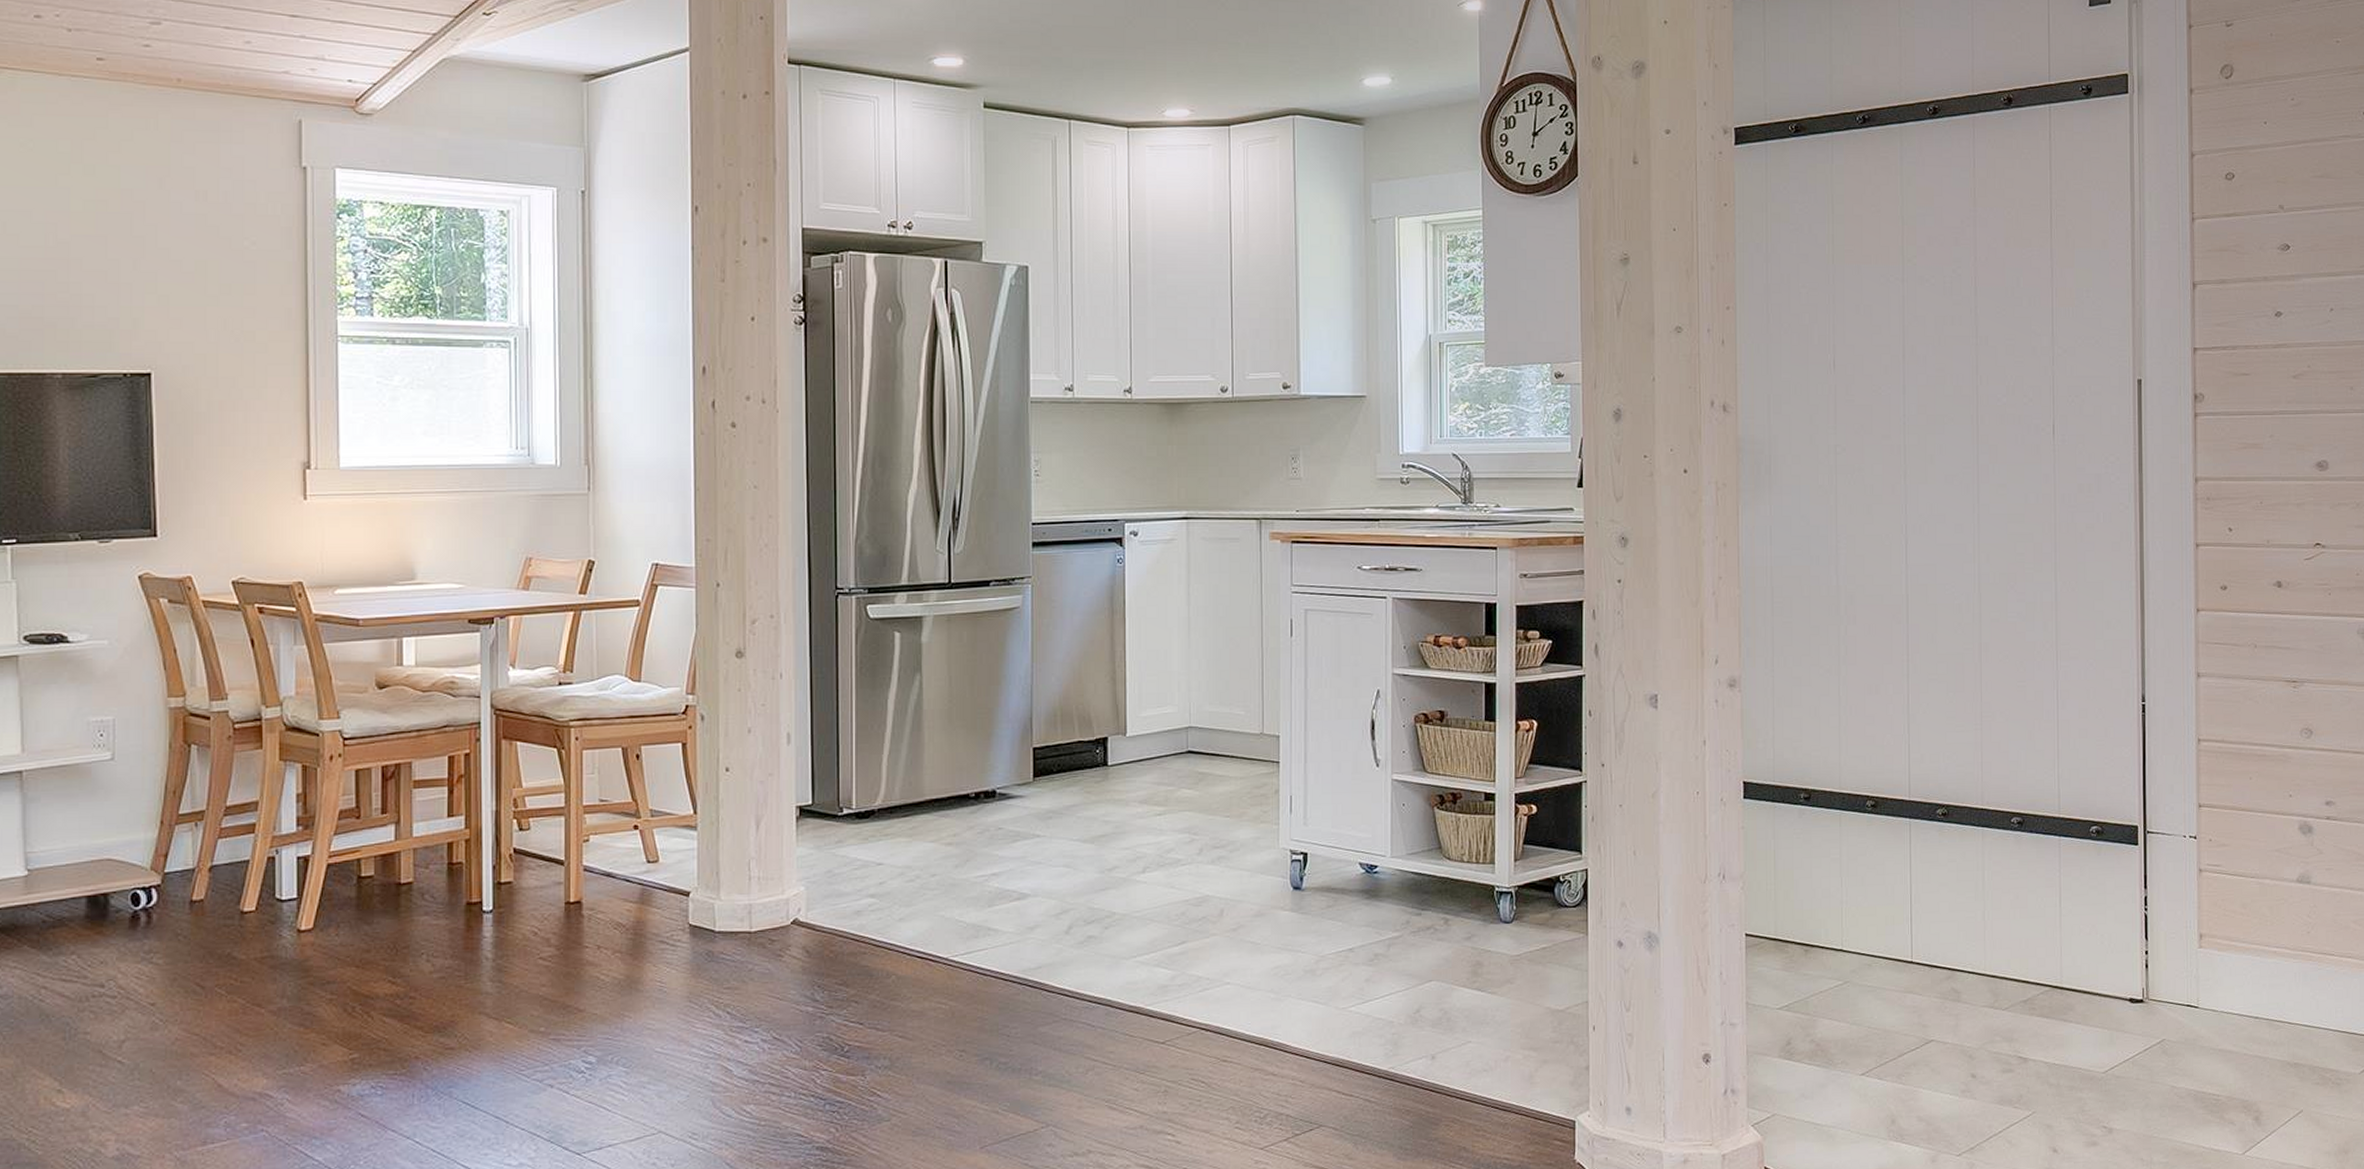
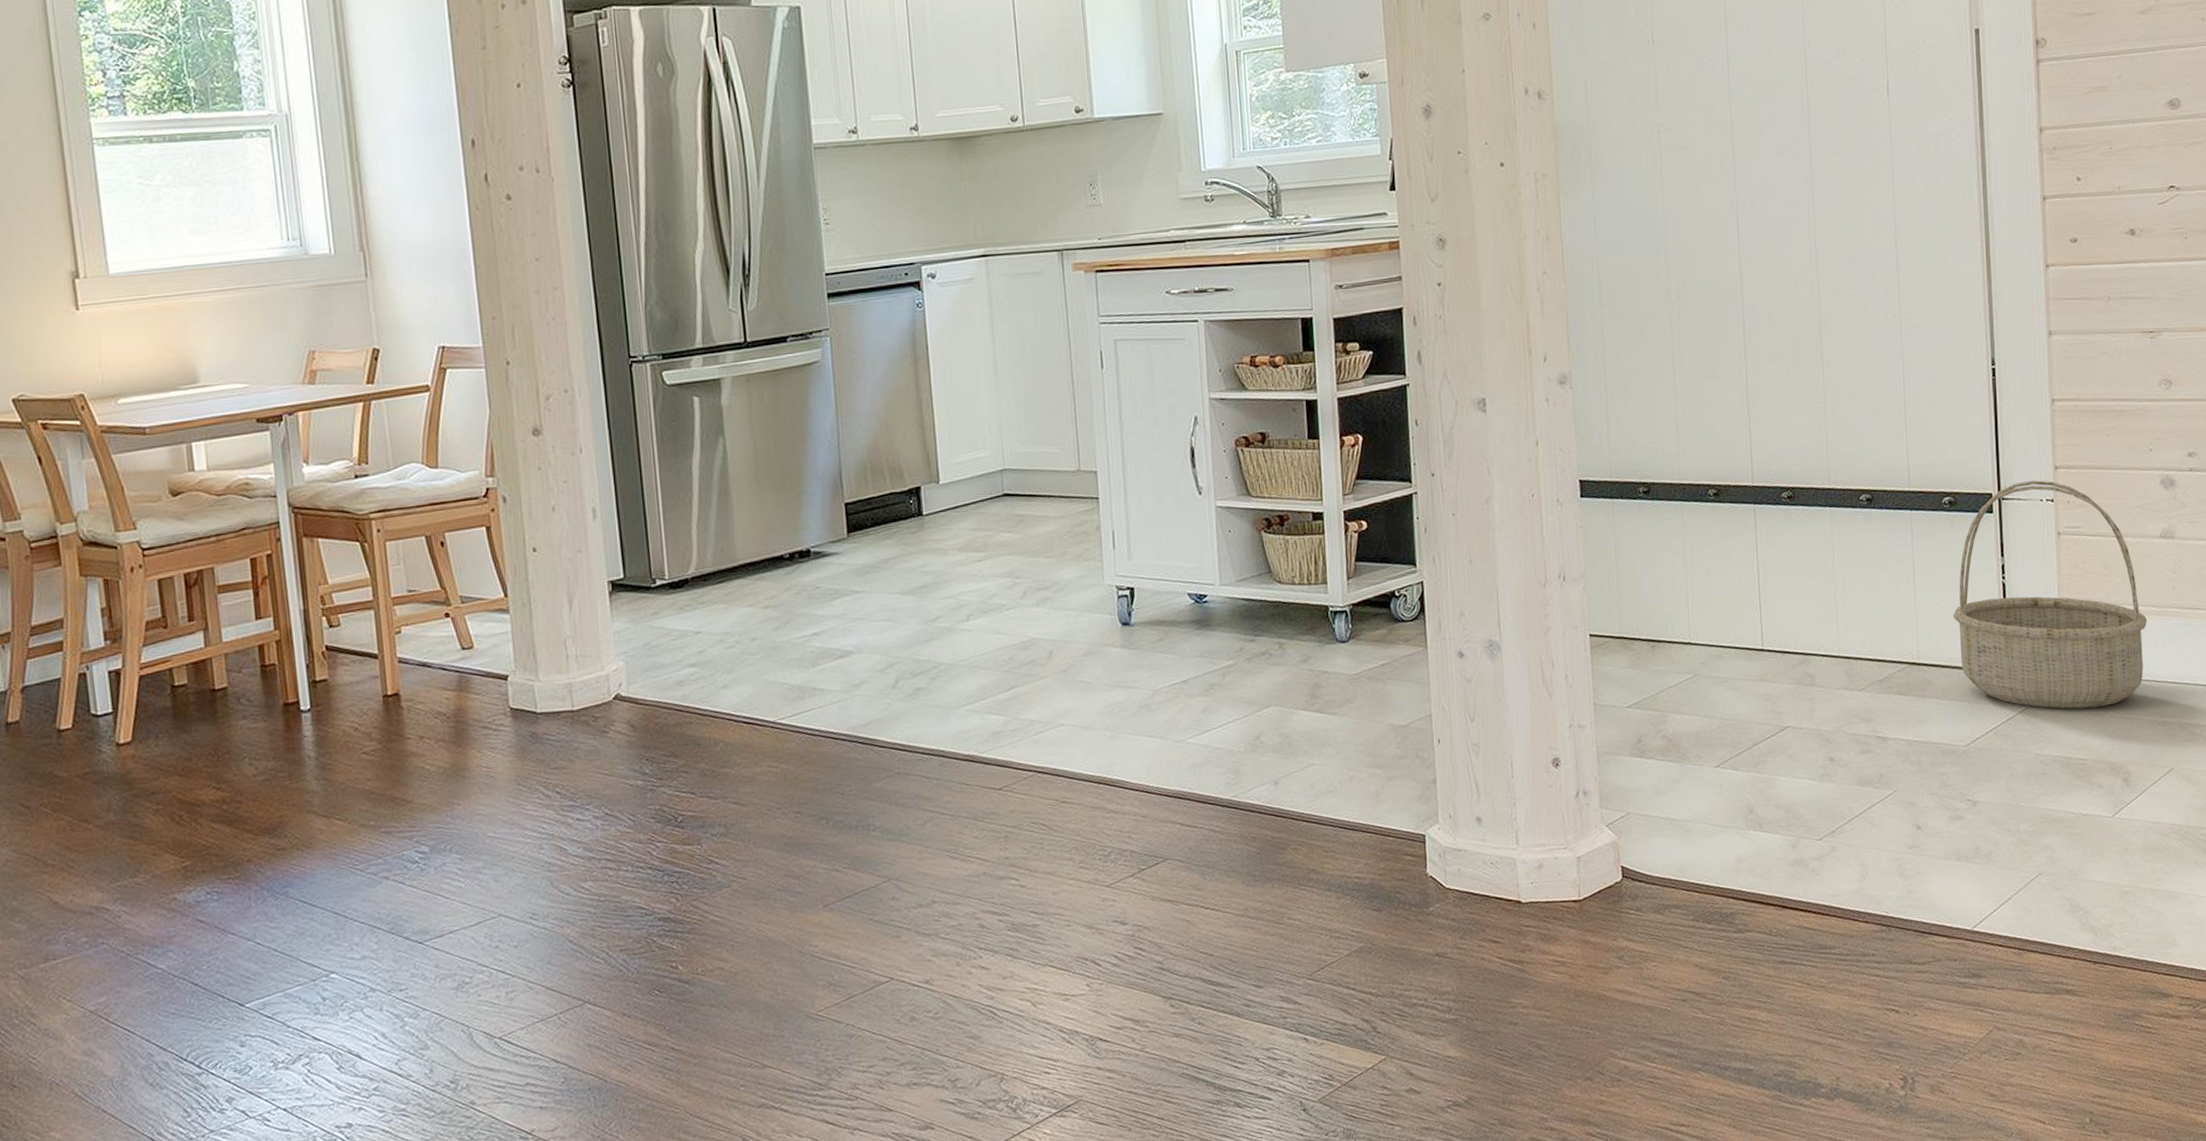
basket: none [2096,816,2283,1045] -> present [1953,480,2148,709]

